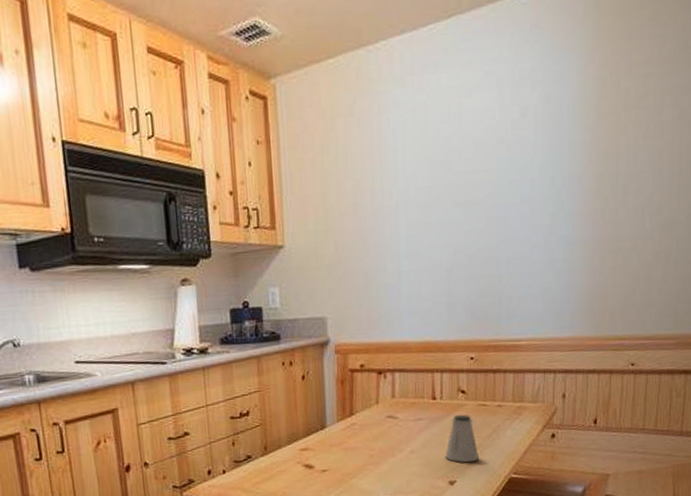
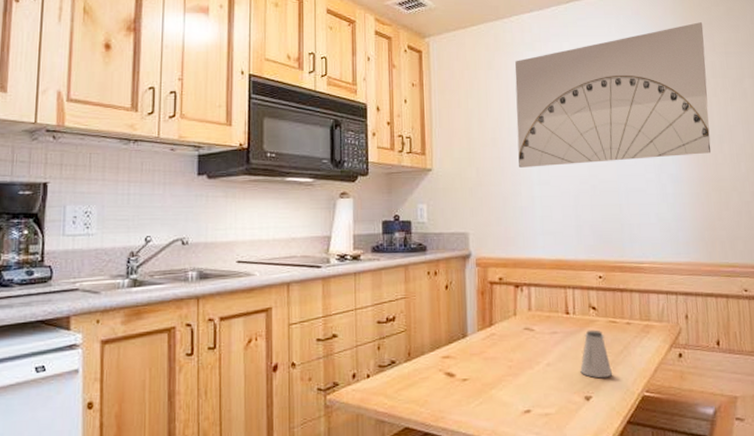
wall art: none [380,34,620,238] -> present [515,22,711,168]

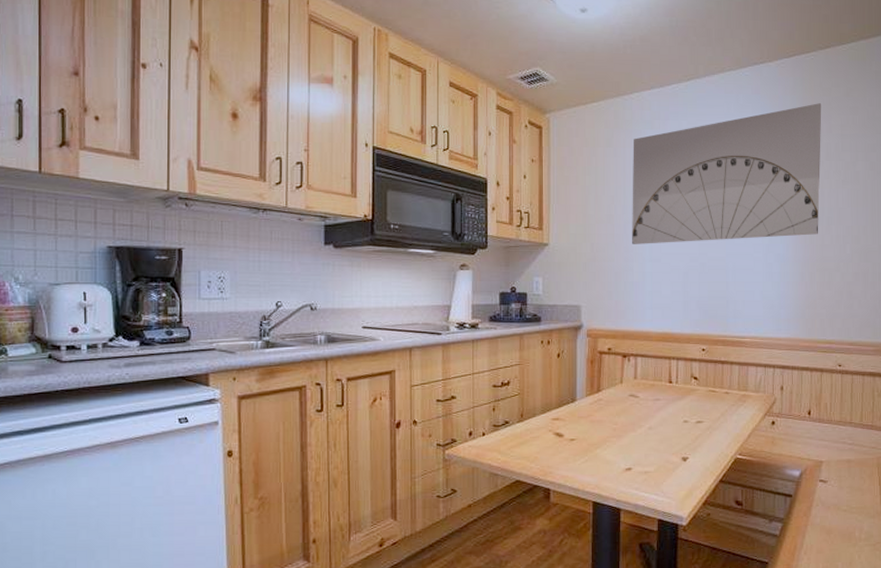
saltshaker: present [580,330,612,379] -> none [679,398,708,442]

